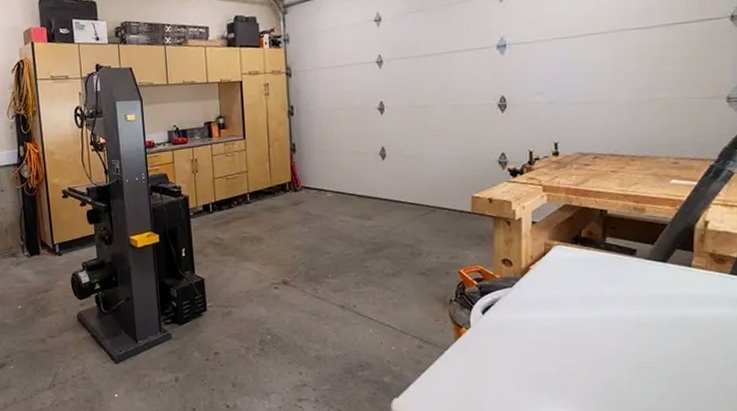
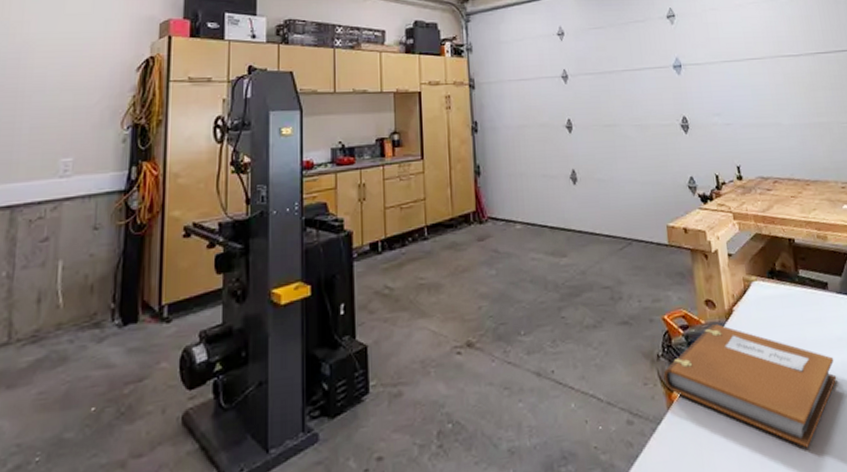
notebook: none [454,279,629,379] -> present [663,324,837,448]

